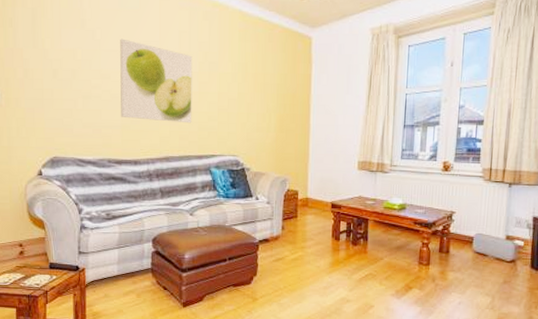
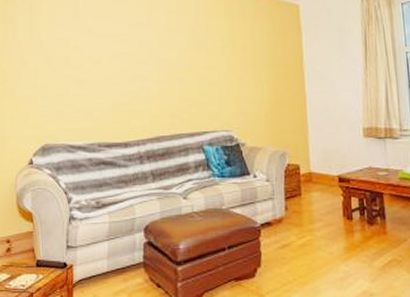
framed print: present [120,39,192,124] -> none [110,24,182,101]

